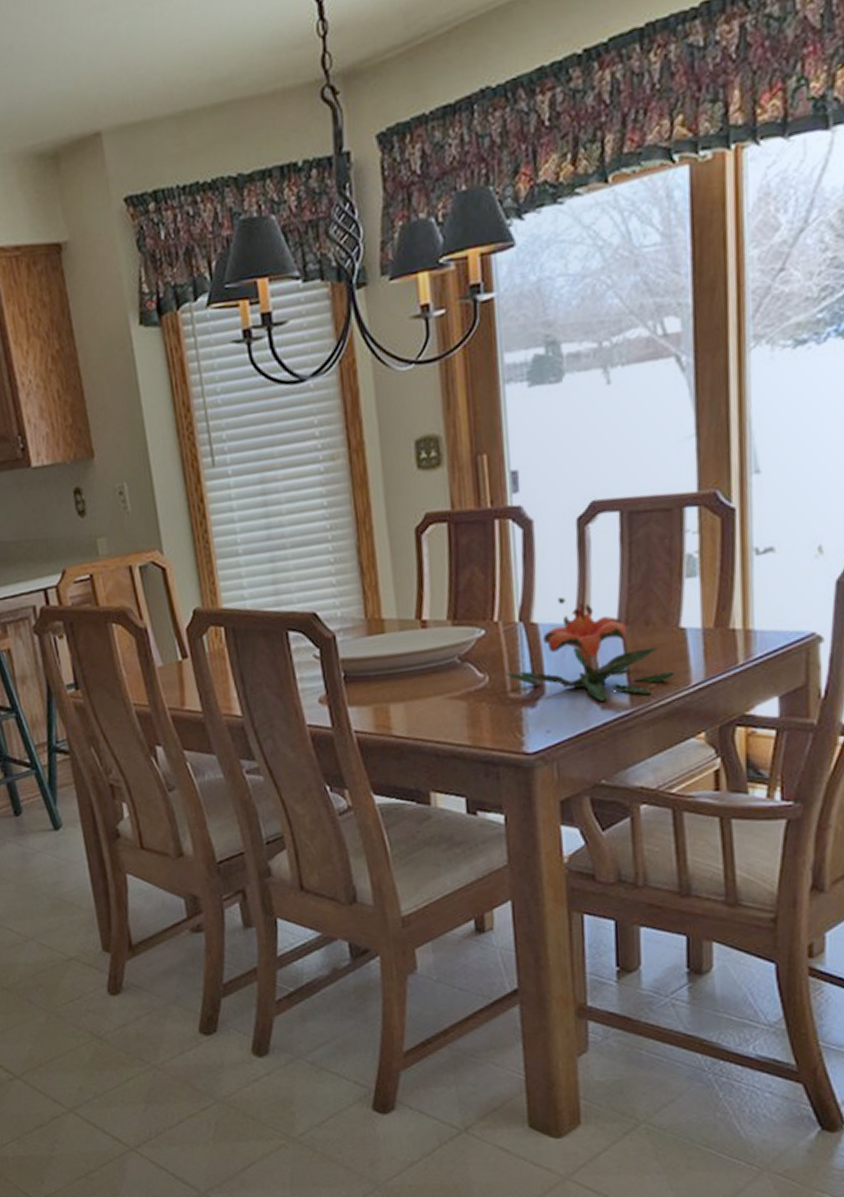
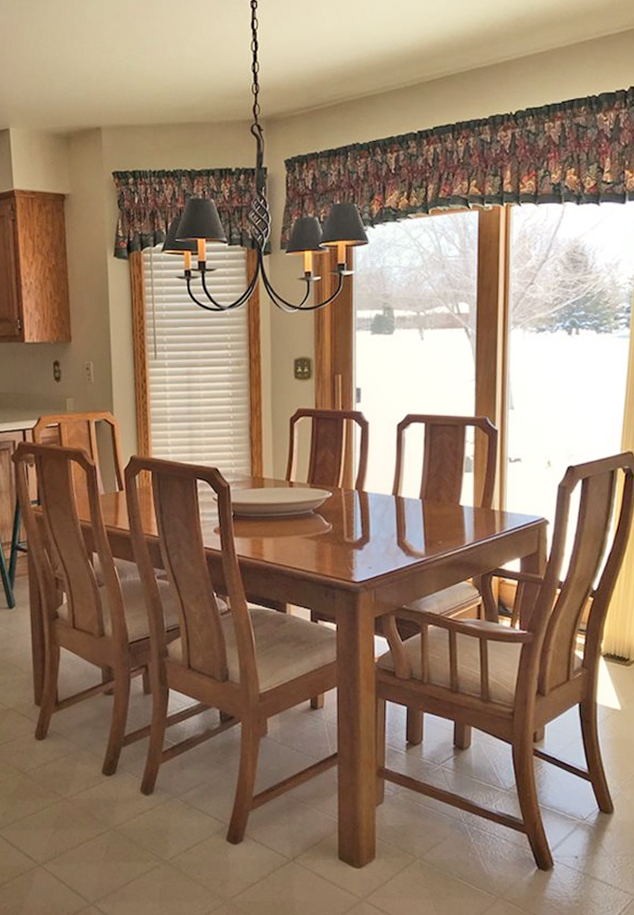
flower: present [505,597,675,701] -> none [343,476,455,550]

